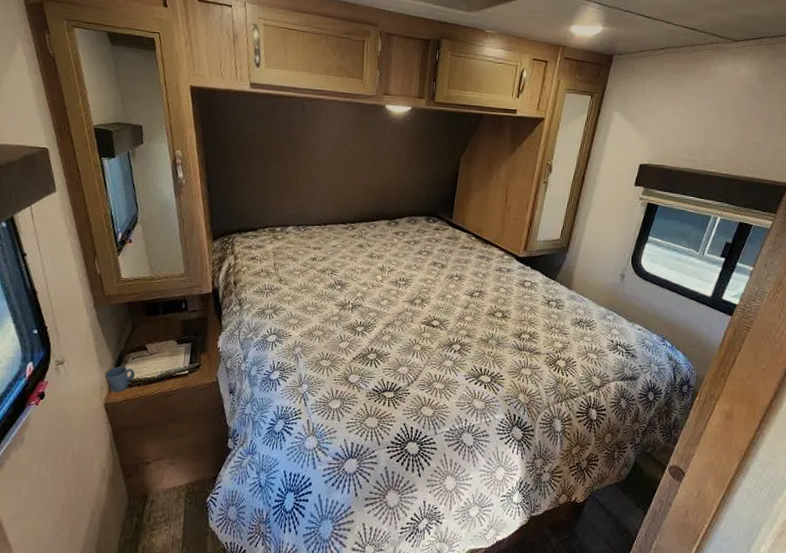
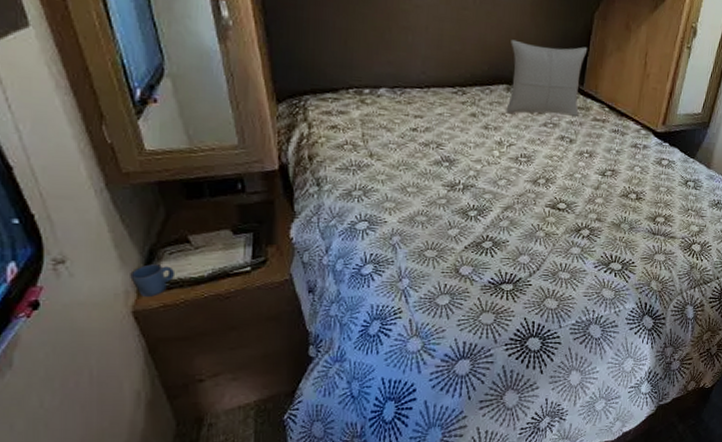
pillow: none [387,183,456,245] -> present [506,39,588,116]

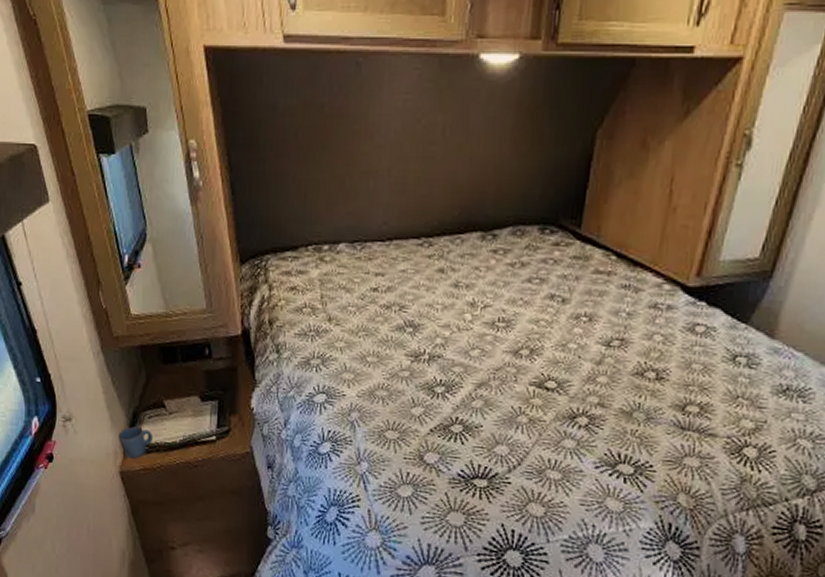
pillow: present [506,39,588,116] -> none [480,175,588,268]

